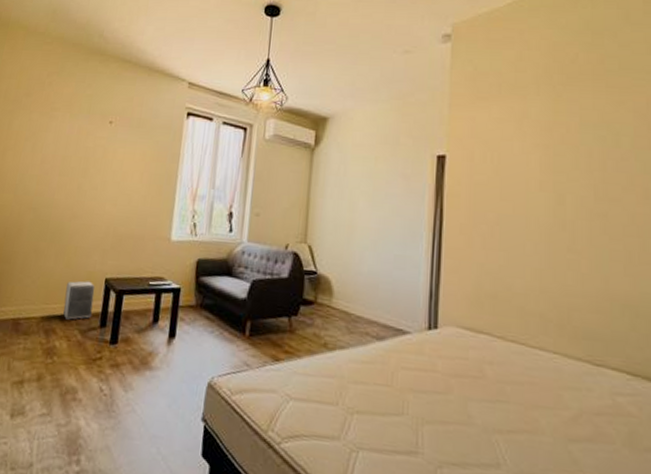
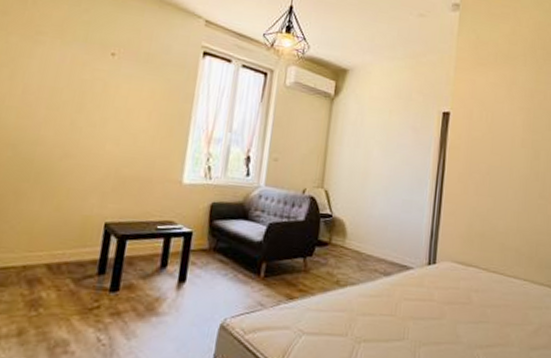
speaker: present [63,280,95,320] -> none [51,225,93,268]

